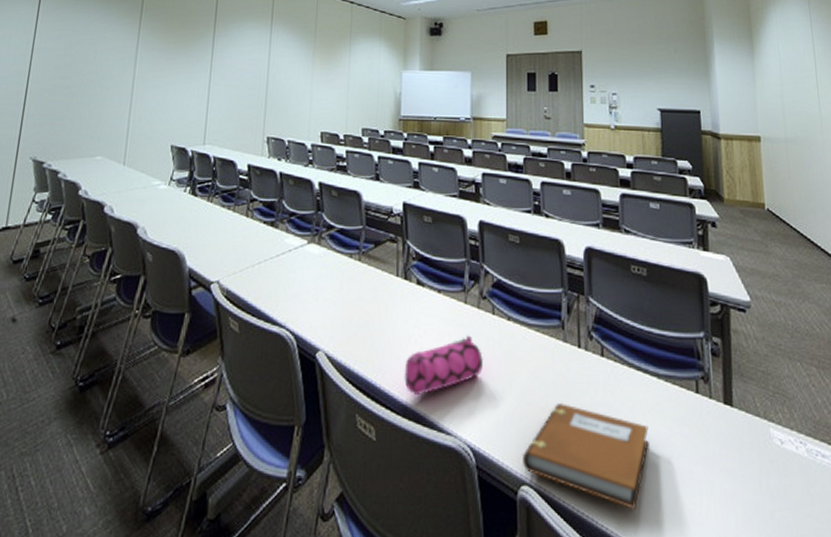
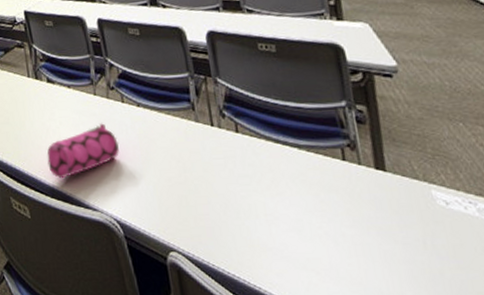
notebook: present [523,403,649,510] -> none [168,178,296,271]

